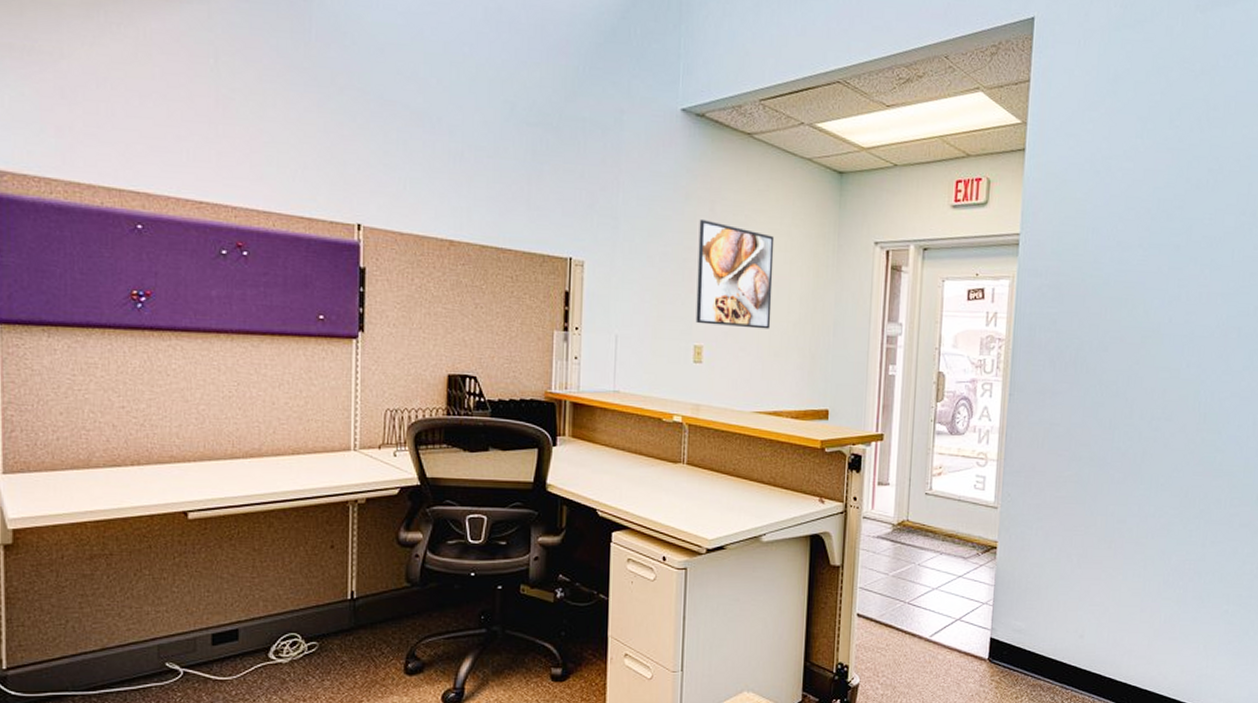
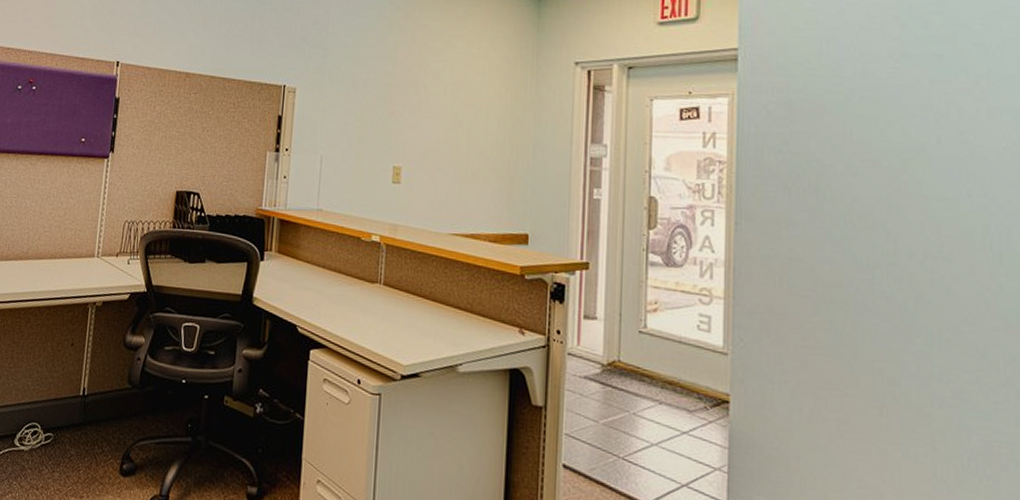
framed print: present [695,218,775,329] -> none [395,46,473,151]

